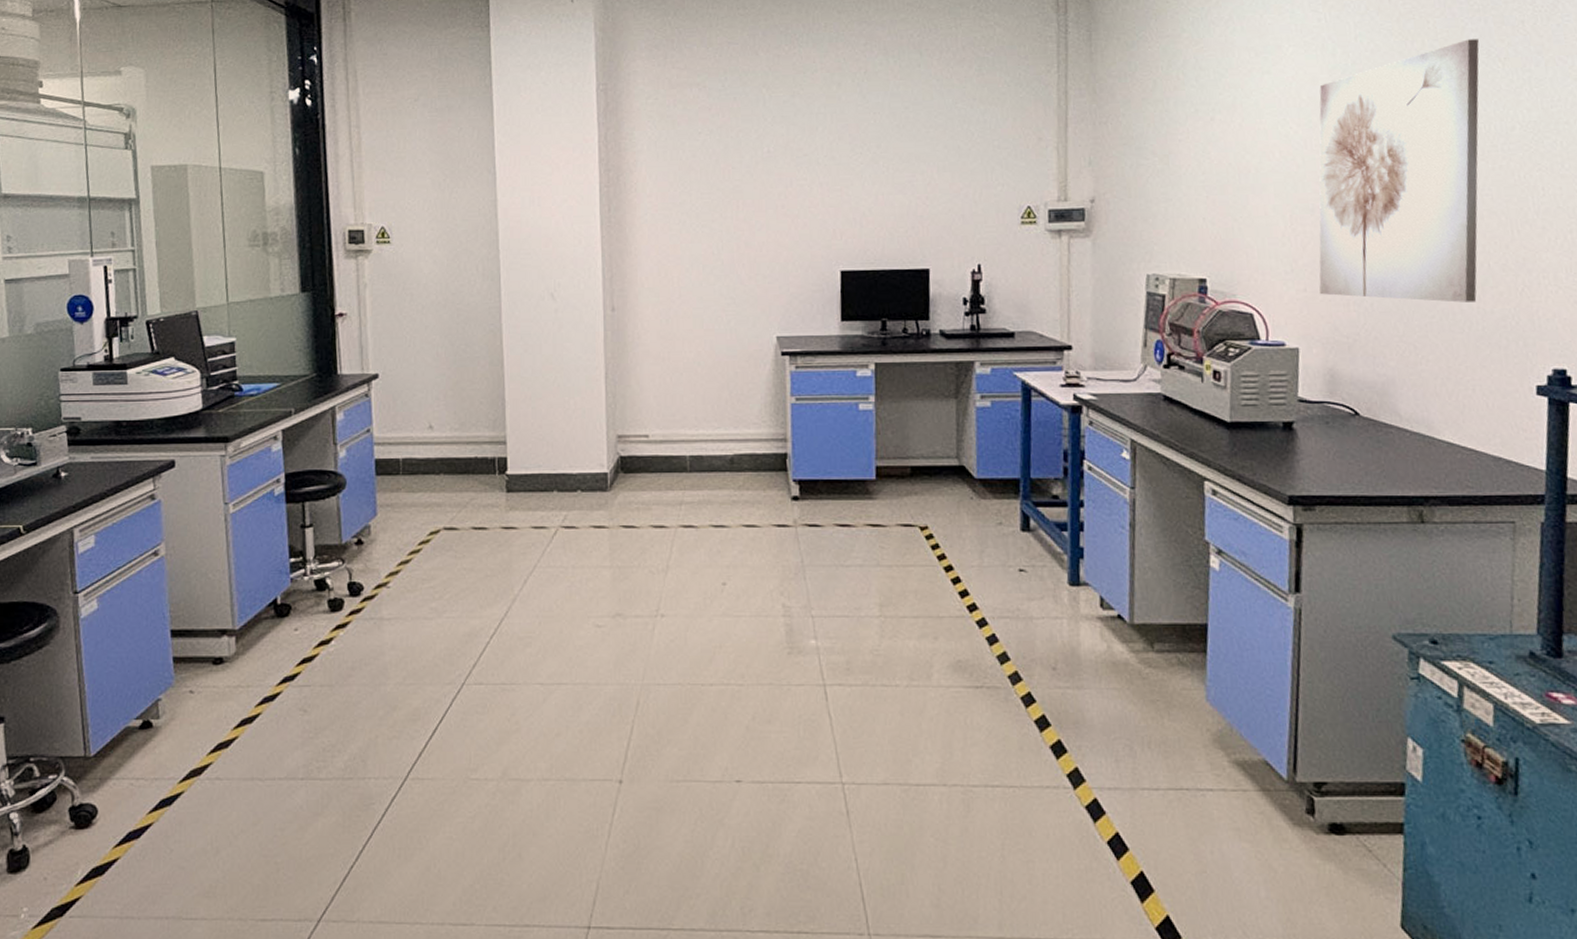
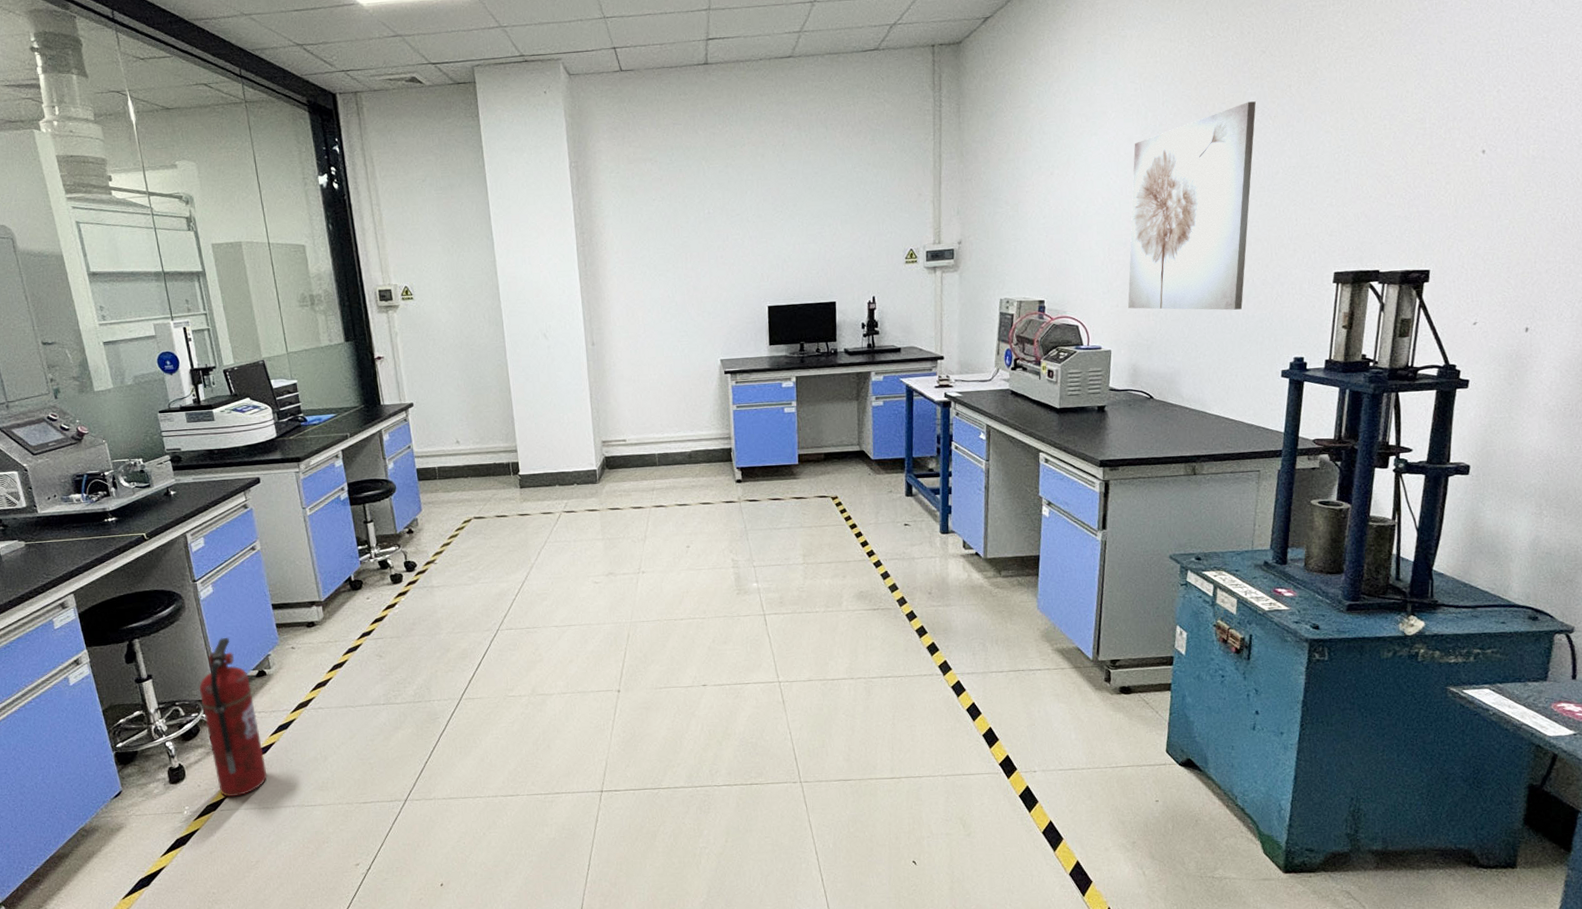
fire extinguisher: none [62,671,138,899] -> present [199,637,267,797]

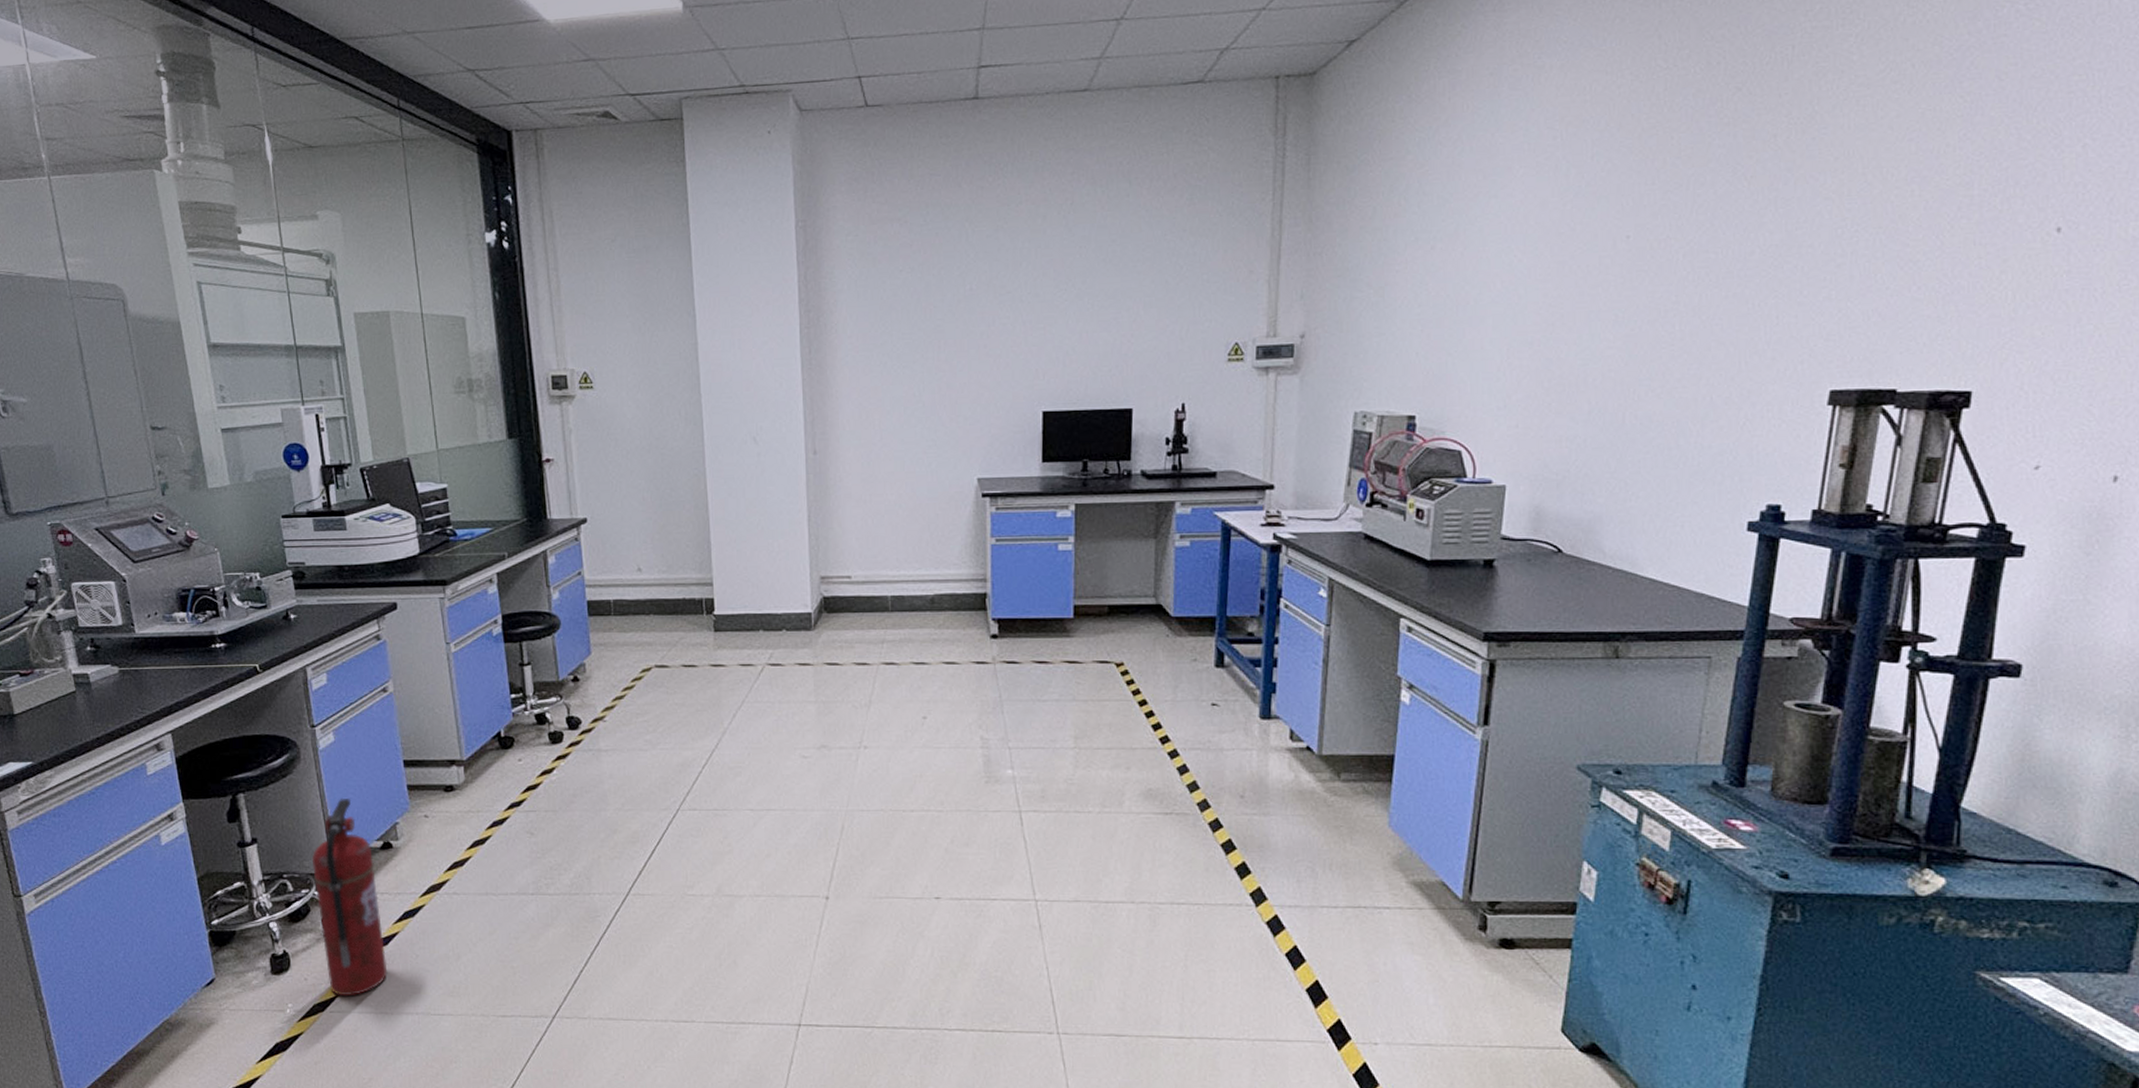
wall art: present [1128,101,1256,310] -> none [1532,156,1725,438]

